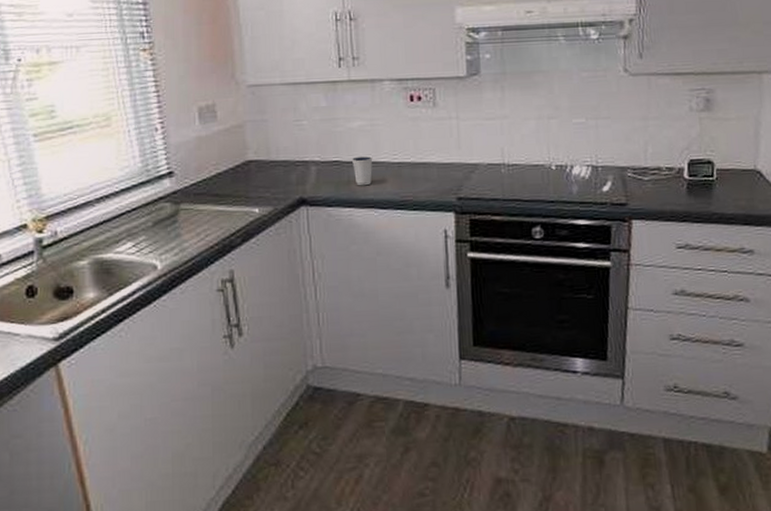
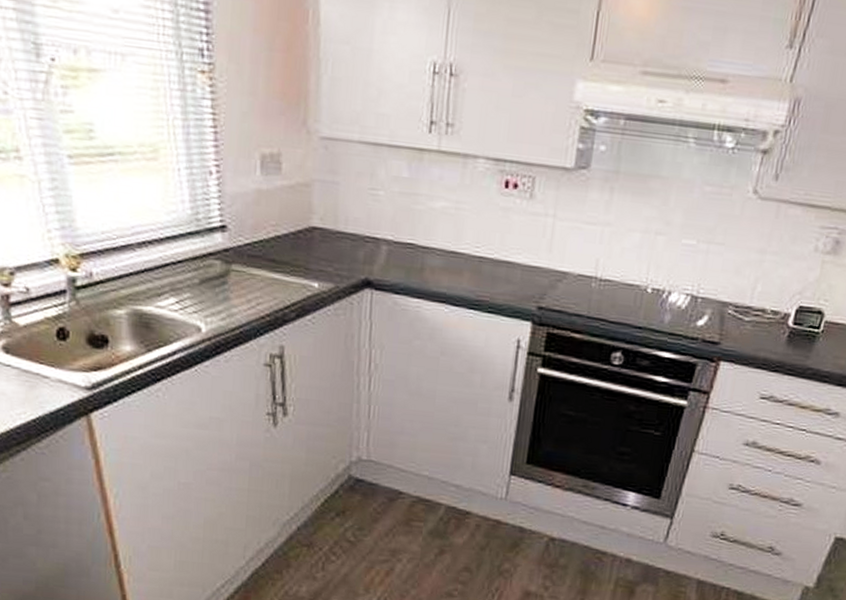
dixie cup: present [351,155,373,186] -> none [428,242,452,277]

